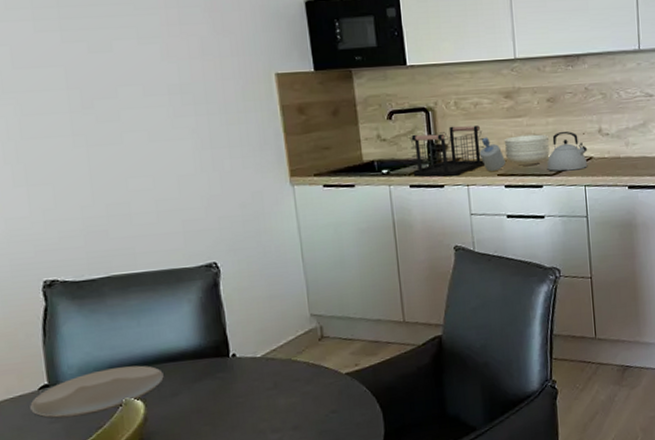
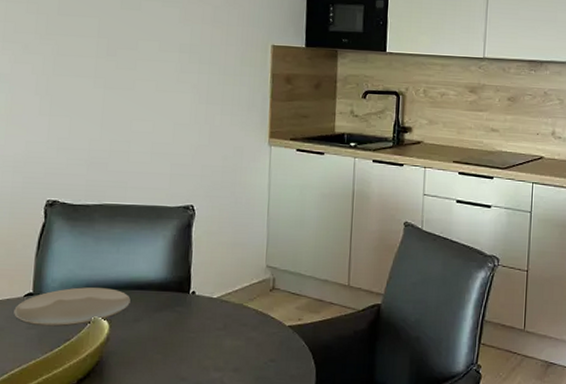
dish rack: present [410,125,484,177] -> none [377,111,445,157]
soap dispenser: present [479,137,506,172] -> none [439,125,462,158]
bowl: present [504,134,551,166] -> none [462,128,506,157]
kettle: present [547,131,588,172] -> none [499,129,540,167]

